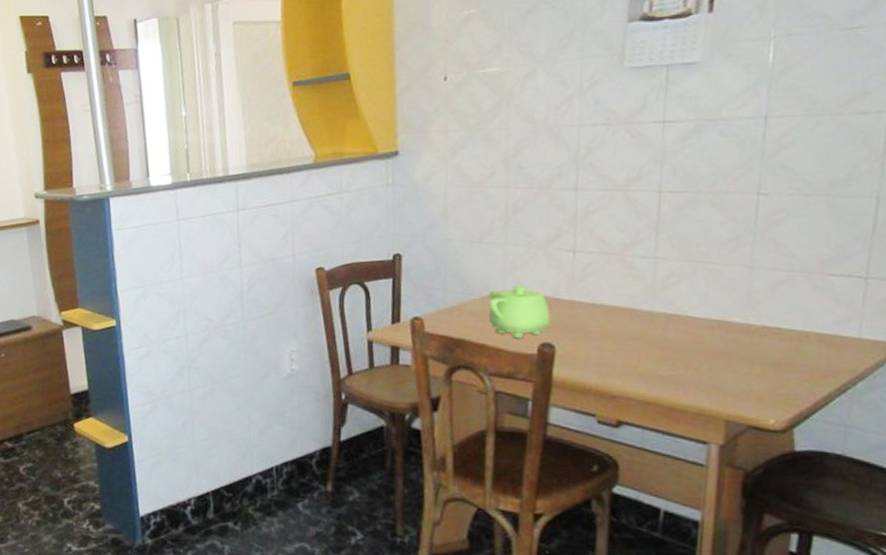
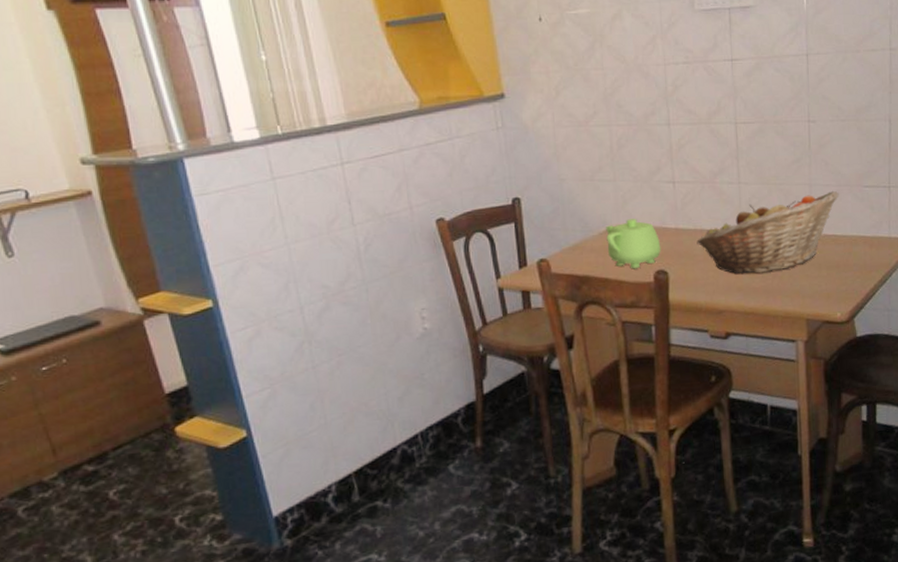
fruit basket: none [594,275,791,361] -> present [696,190,839,275]

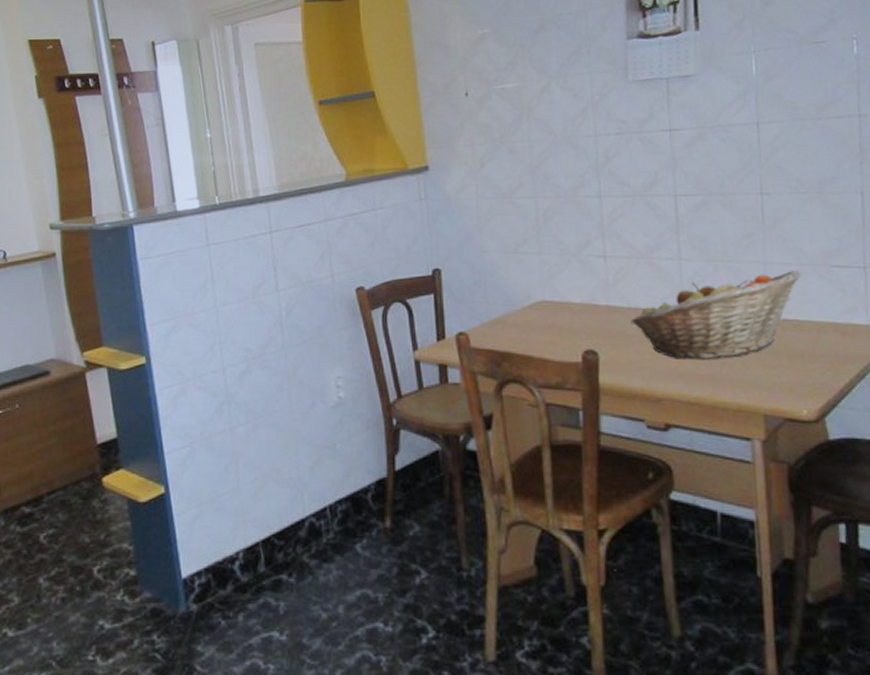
teapot: present [606,219,661,269] -> none [530,294,591,348]

